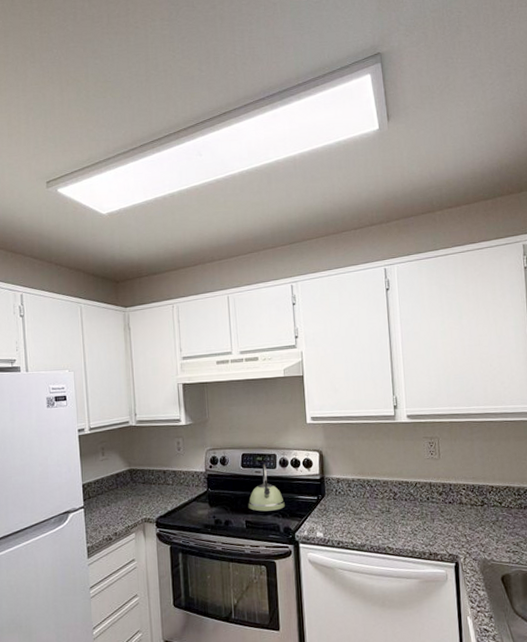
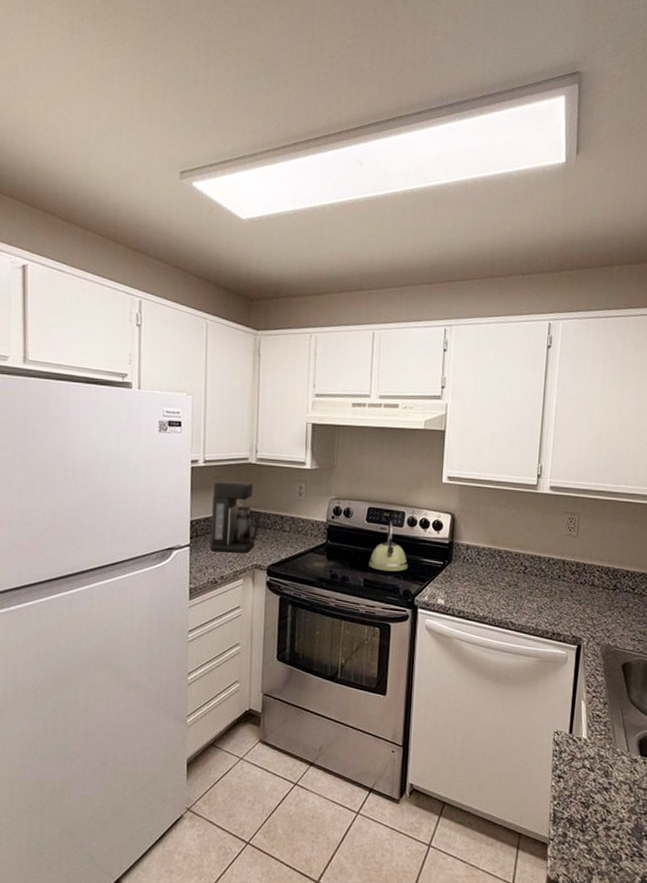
coffee maker: none [100,443,144,511] -> present [209,480,259,553]

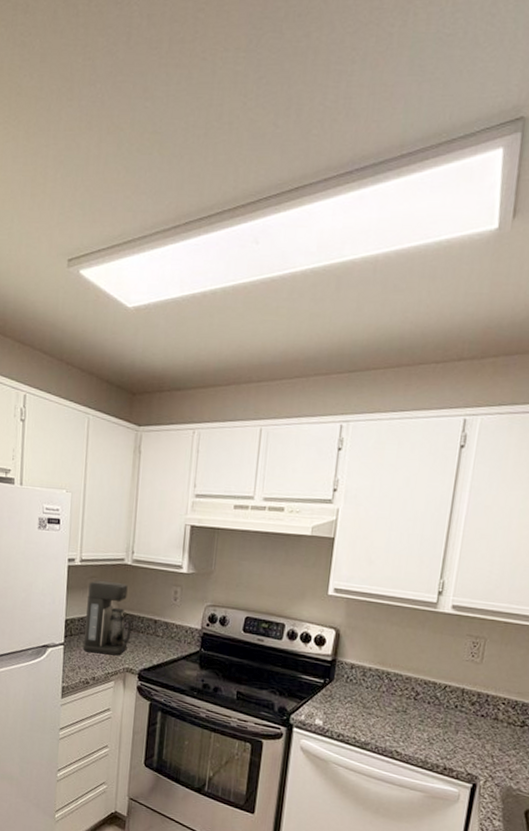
kettle: present [368,520,409,572] -> none [242,632,286,687]

